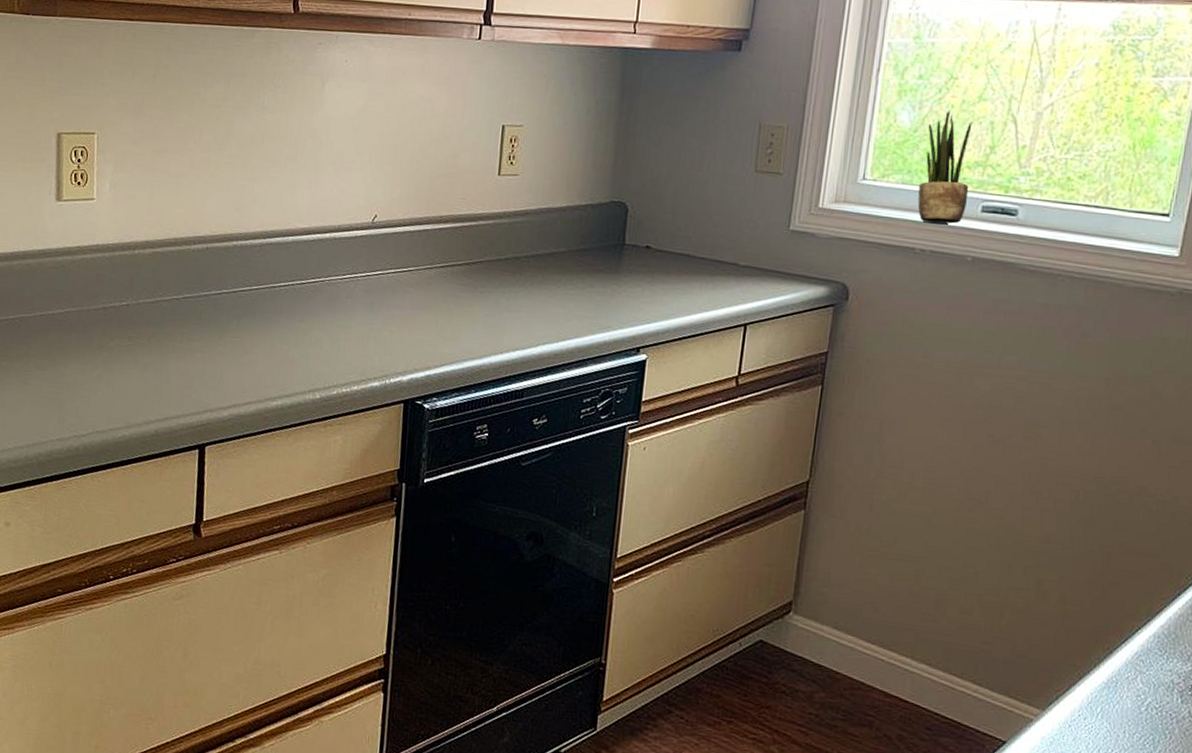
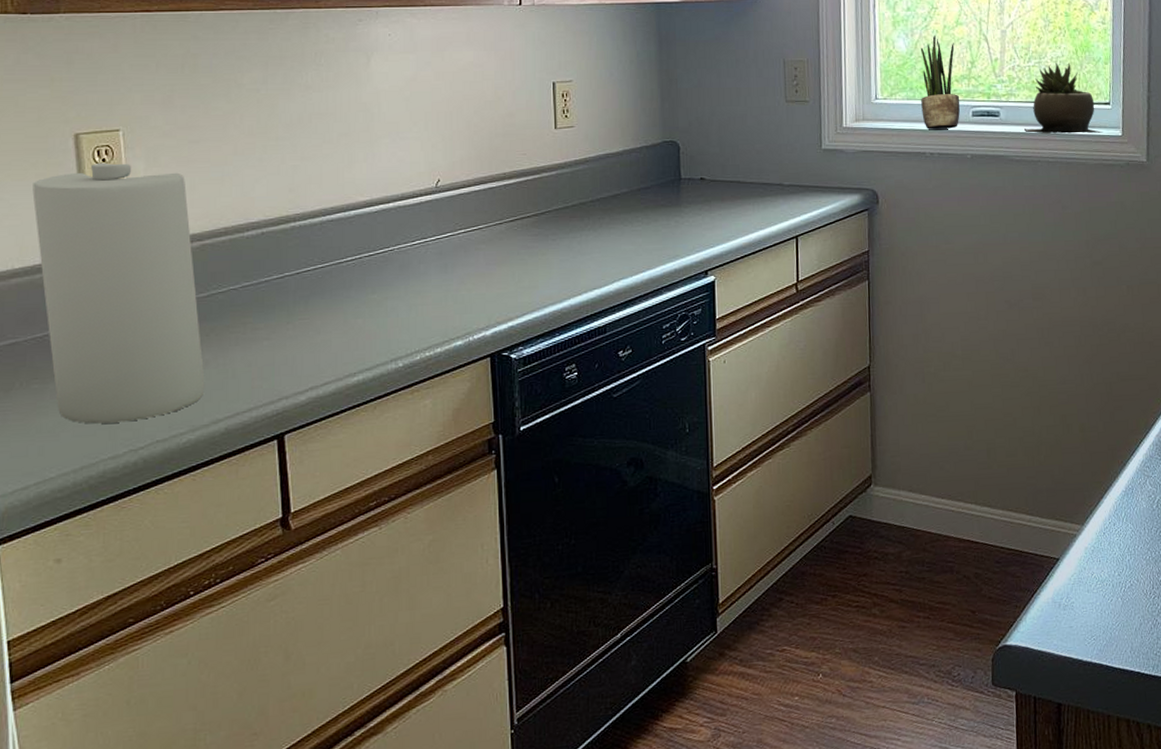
paper towel holder: none [18,162,146,410] -> present [32,162,205,424]
succulent plant: none [1047,157,1153,250] -> present [1024,62,1103,134]

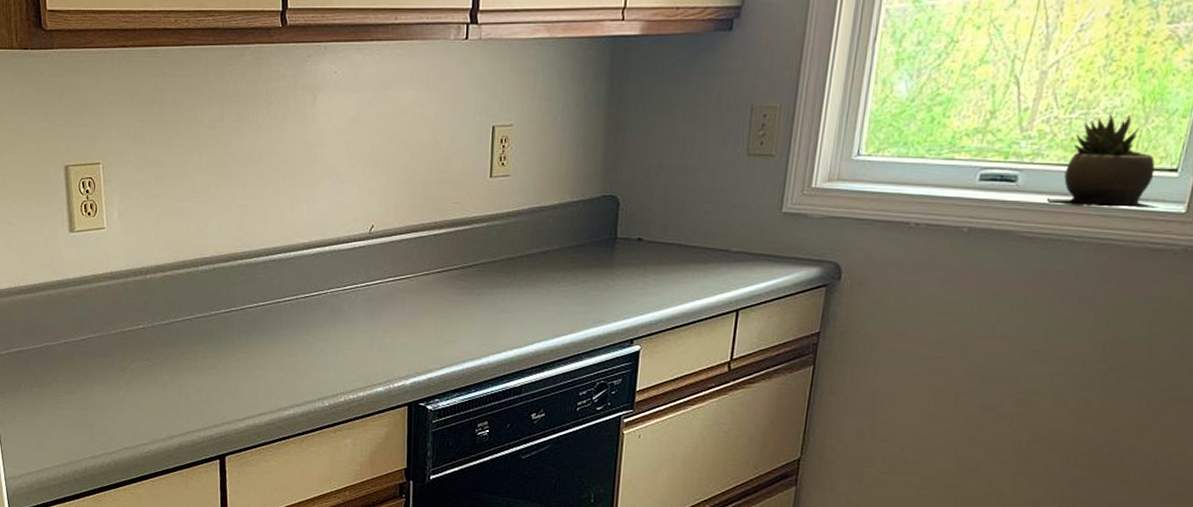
paper towel holder: present [32,162,205,424] -> none [33,193,164,429]
potted plant: present [920,36,960,129] -> none [913,77,973,195]

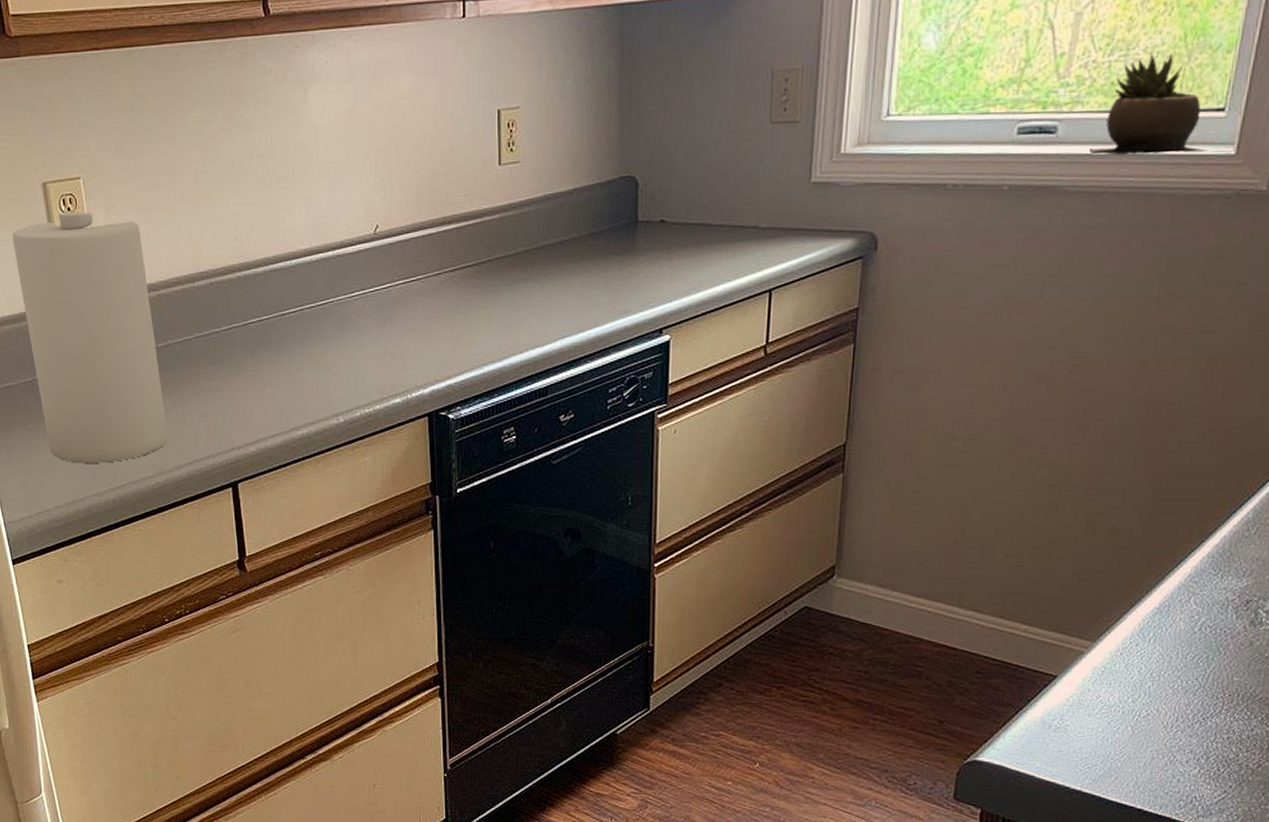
paper towel holder: none [33,193,164,429] -> present [12,211,168,463]

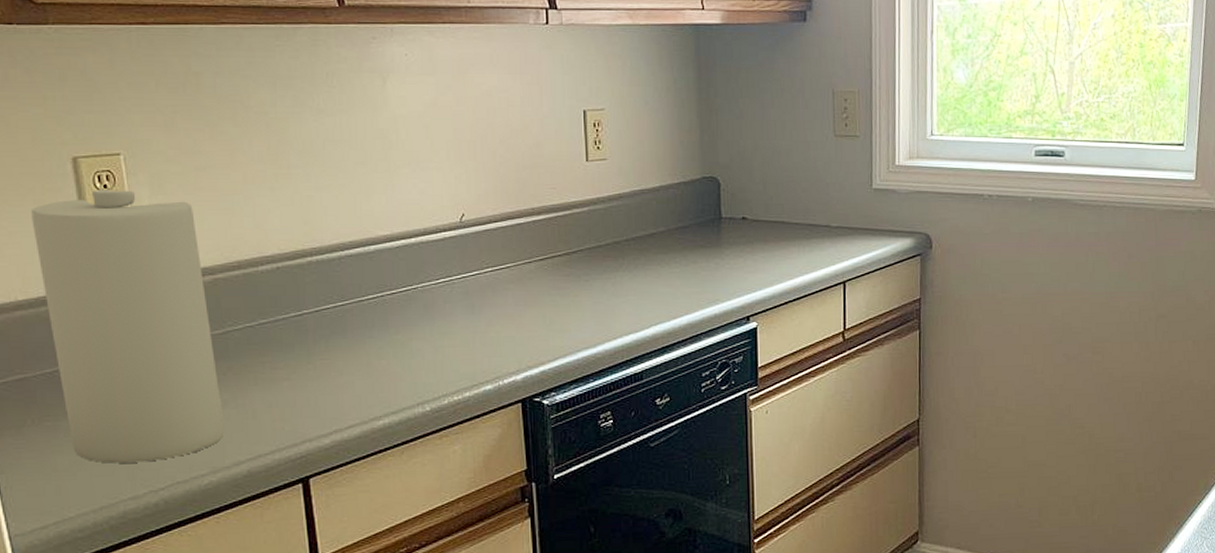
succulent plant: present [1090,53,1206,156] -> none [1091,98,1174,176]

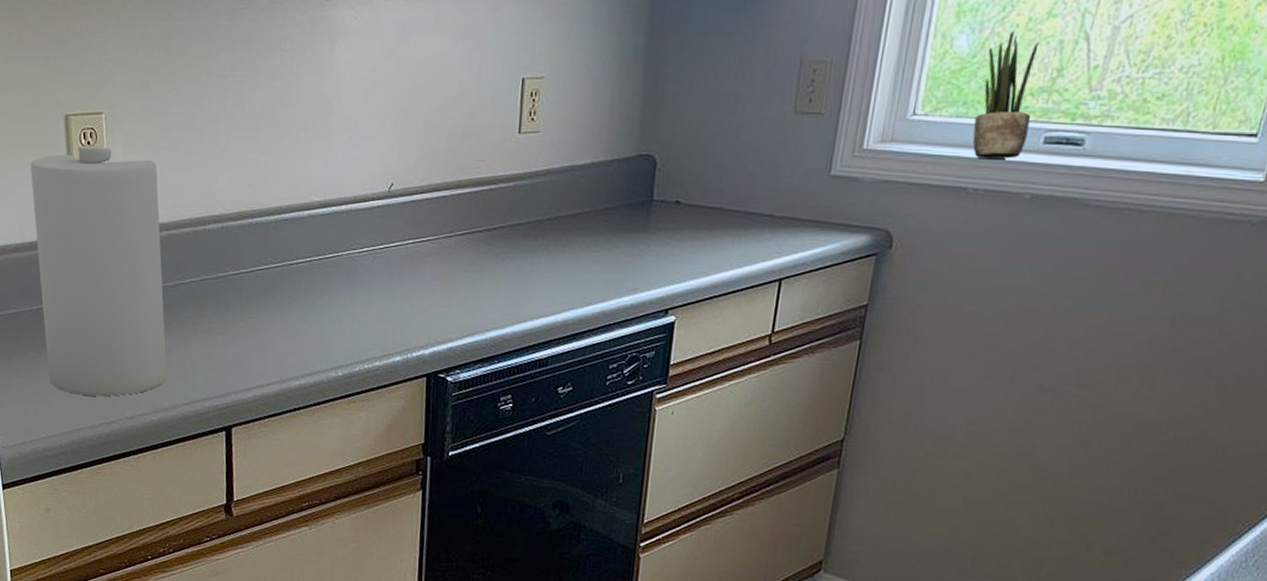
potted plant: none [980,66,1022,169] -> present [972,31,1039,159]

